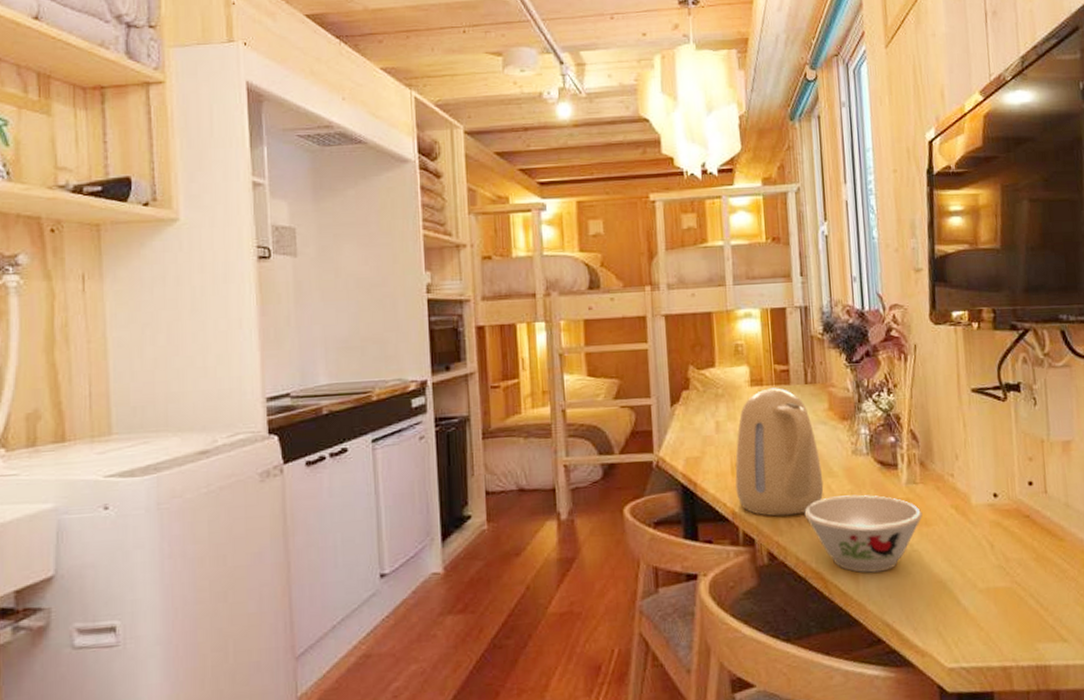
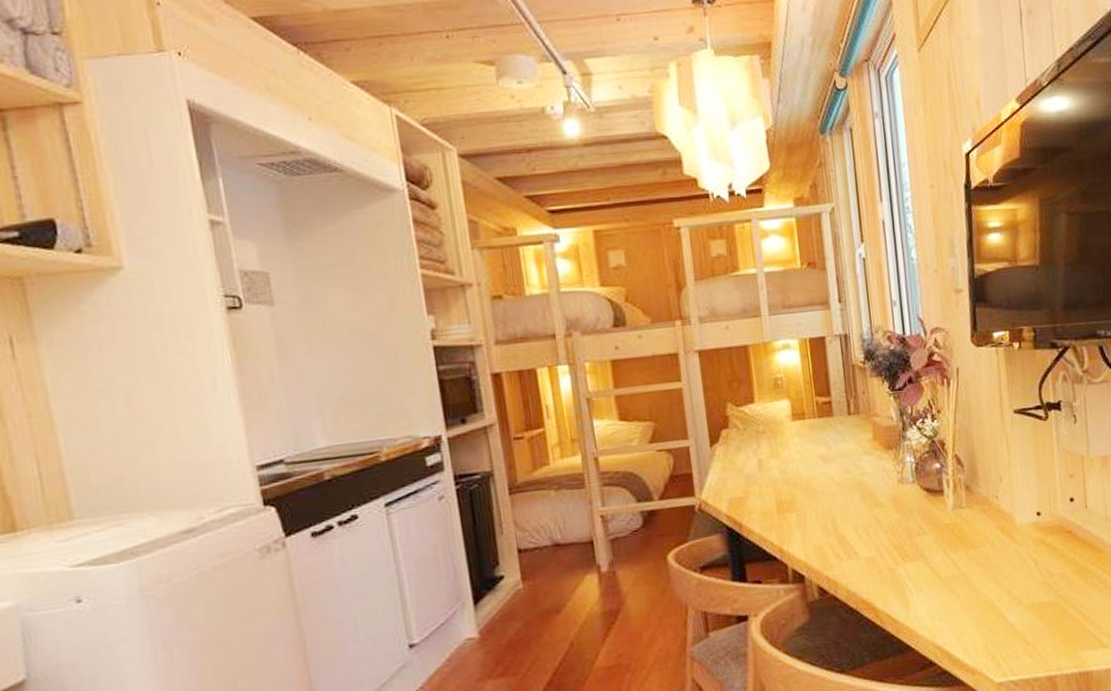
kettle: present [735,388,824,517] -> none [780,420,872,552]
bowl: present [804,495,923,573] -> none [853,522,969,600]

